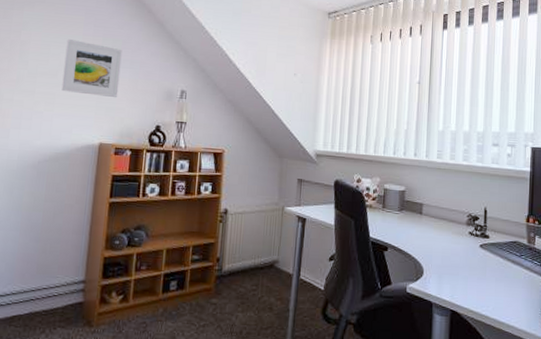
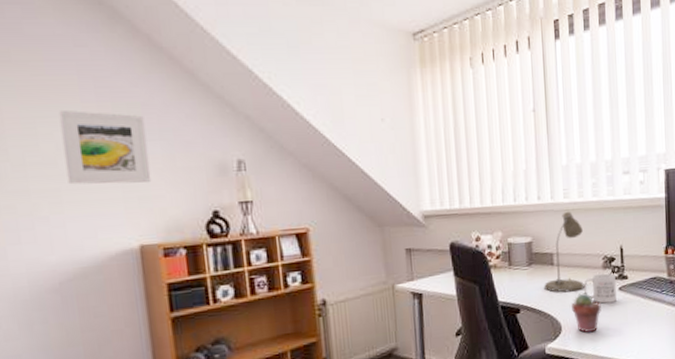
desk lamp: none [412,169,451,241] -> present [544,211,584,292]
potted succulent: none [435,243,463,281] -> present [572,292,603,333]
mug: none [447,229,478,257] -> present [583,273,617,304]

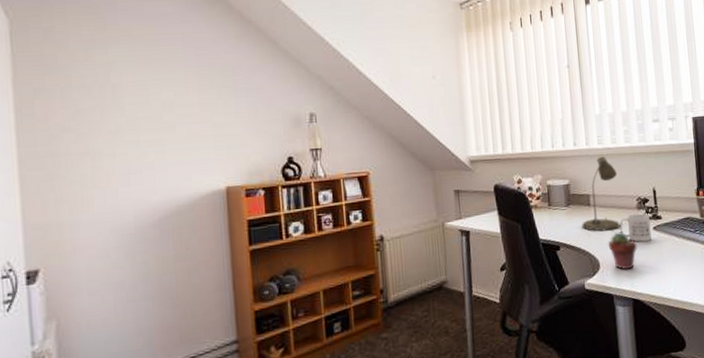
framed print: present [58,109,152,185] -> none [166,73,238,136]

